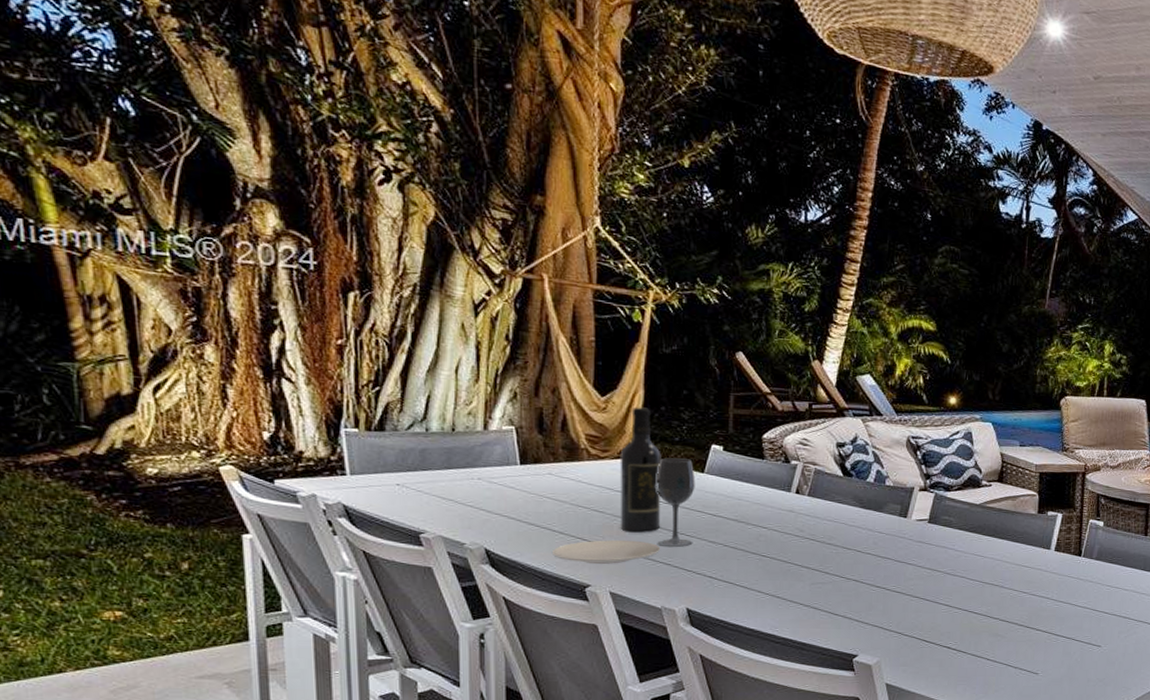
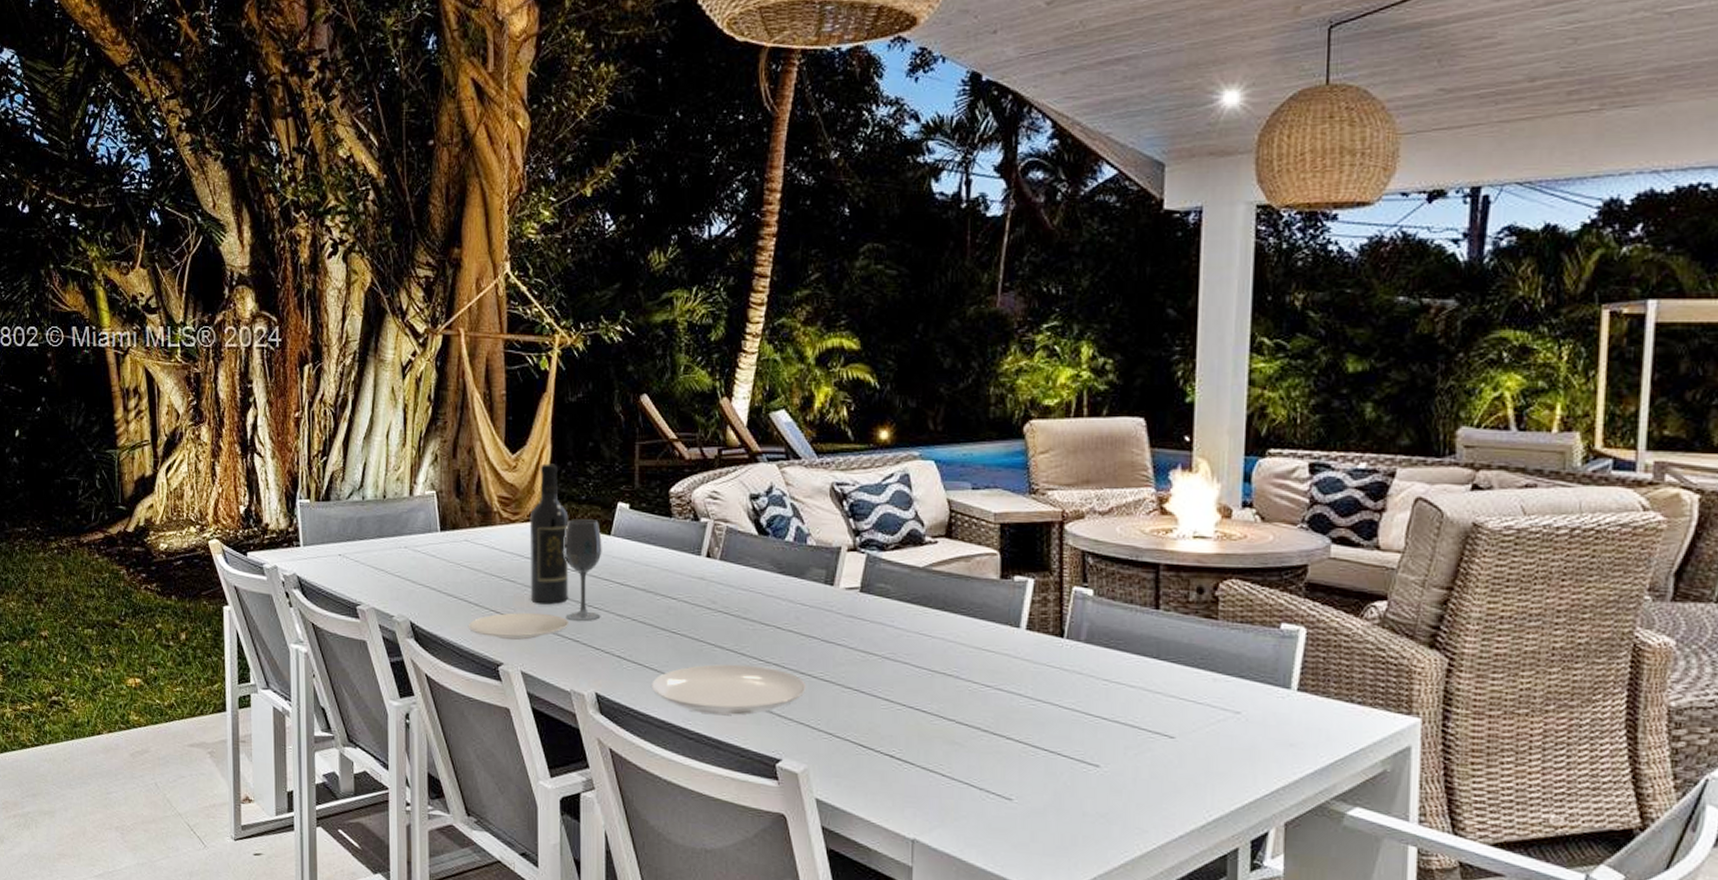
plate: none [742,581,881,622] -> present [652,664,807,715]

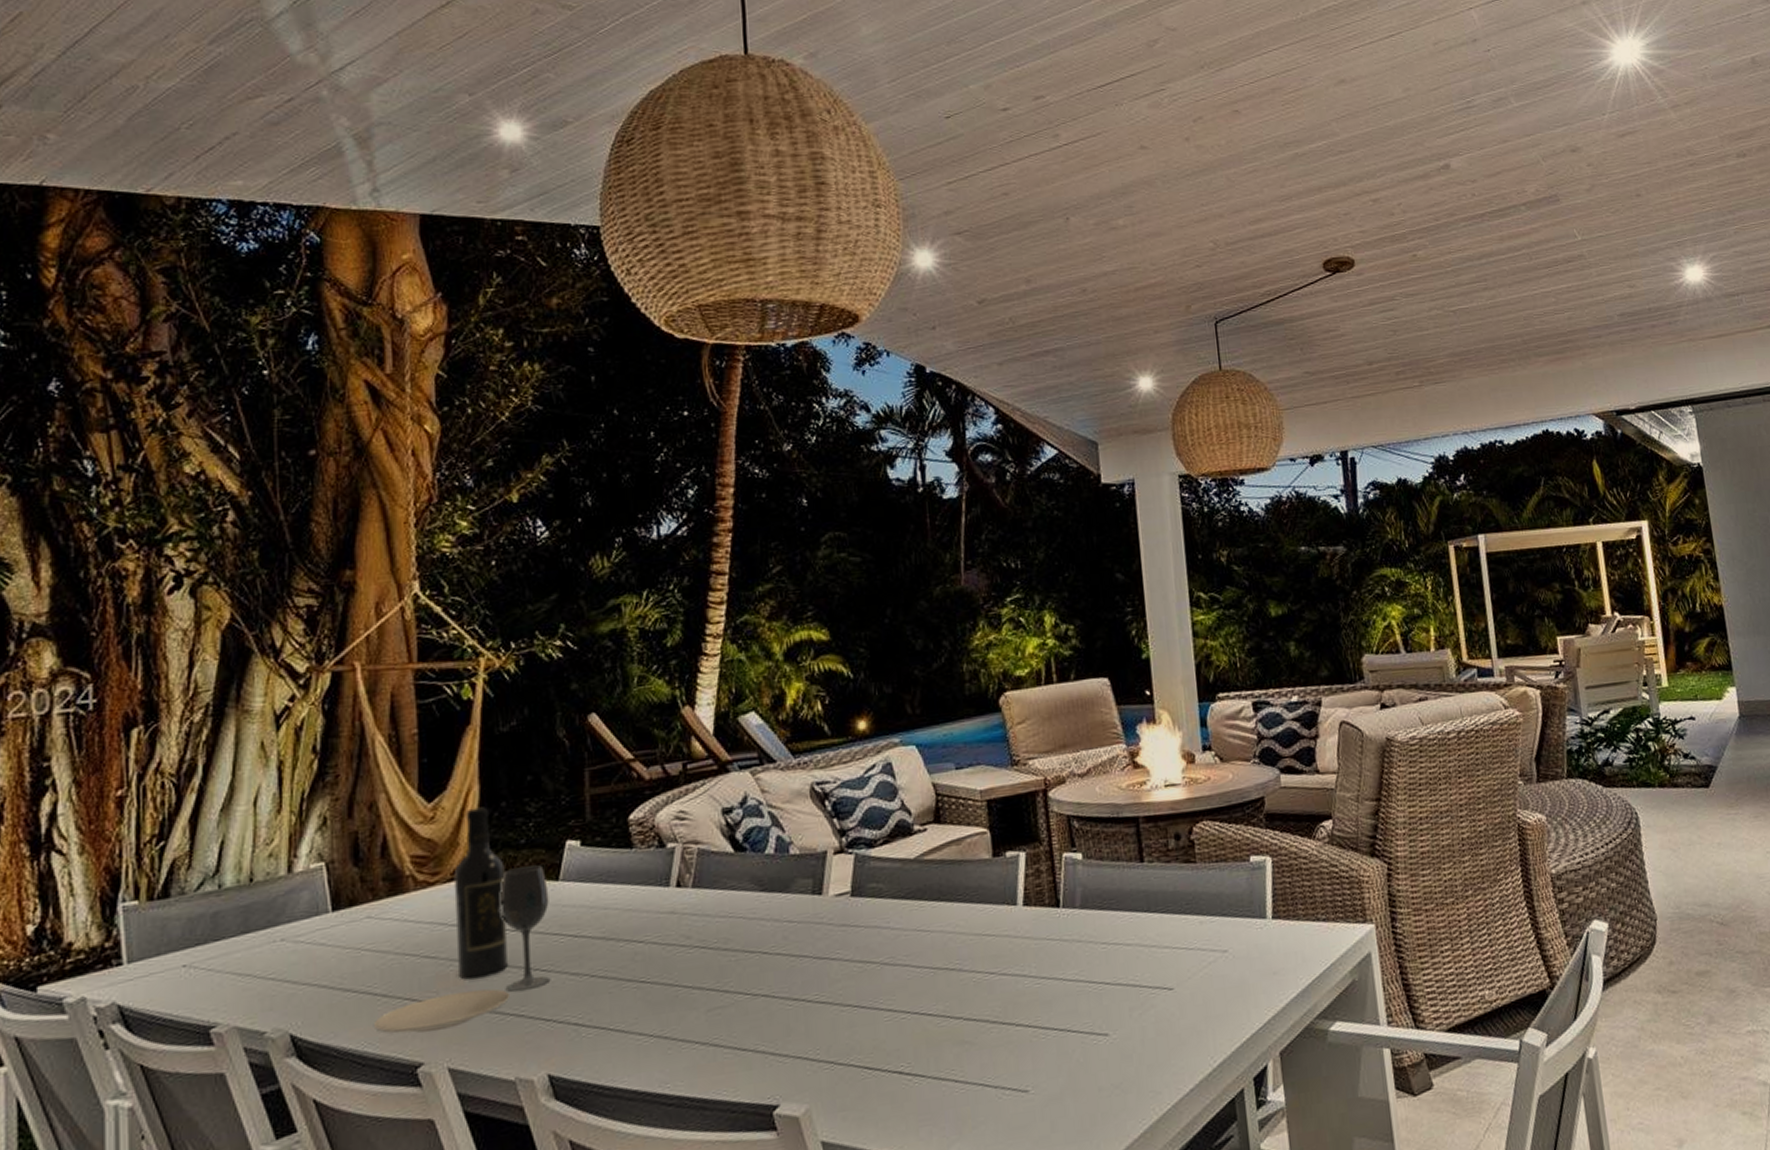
plate: present [652,664,807,715] -> none [618,1000,802,1072]

